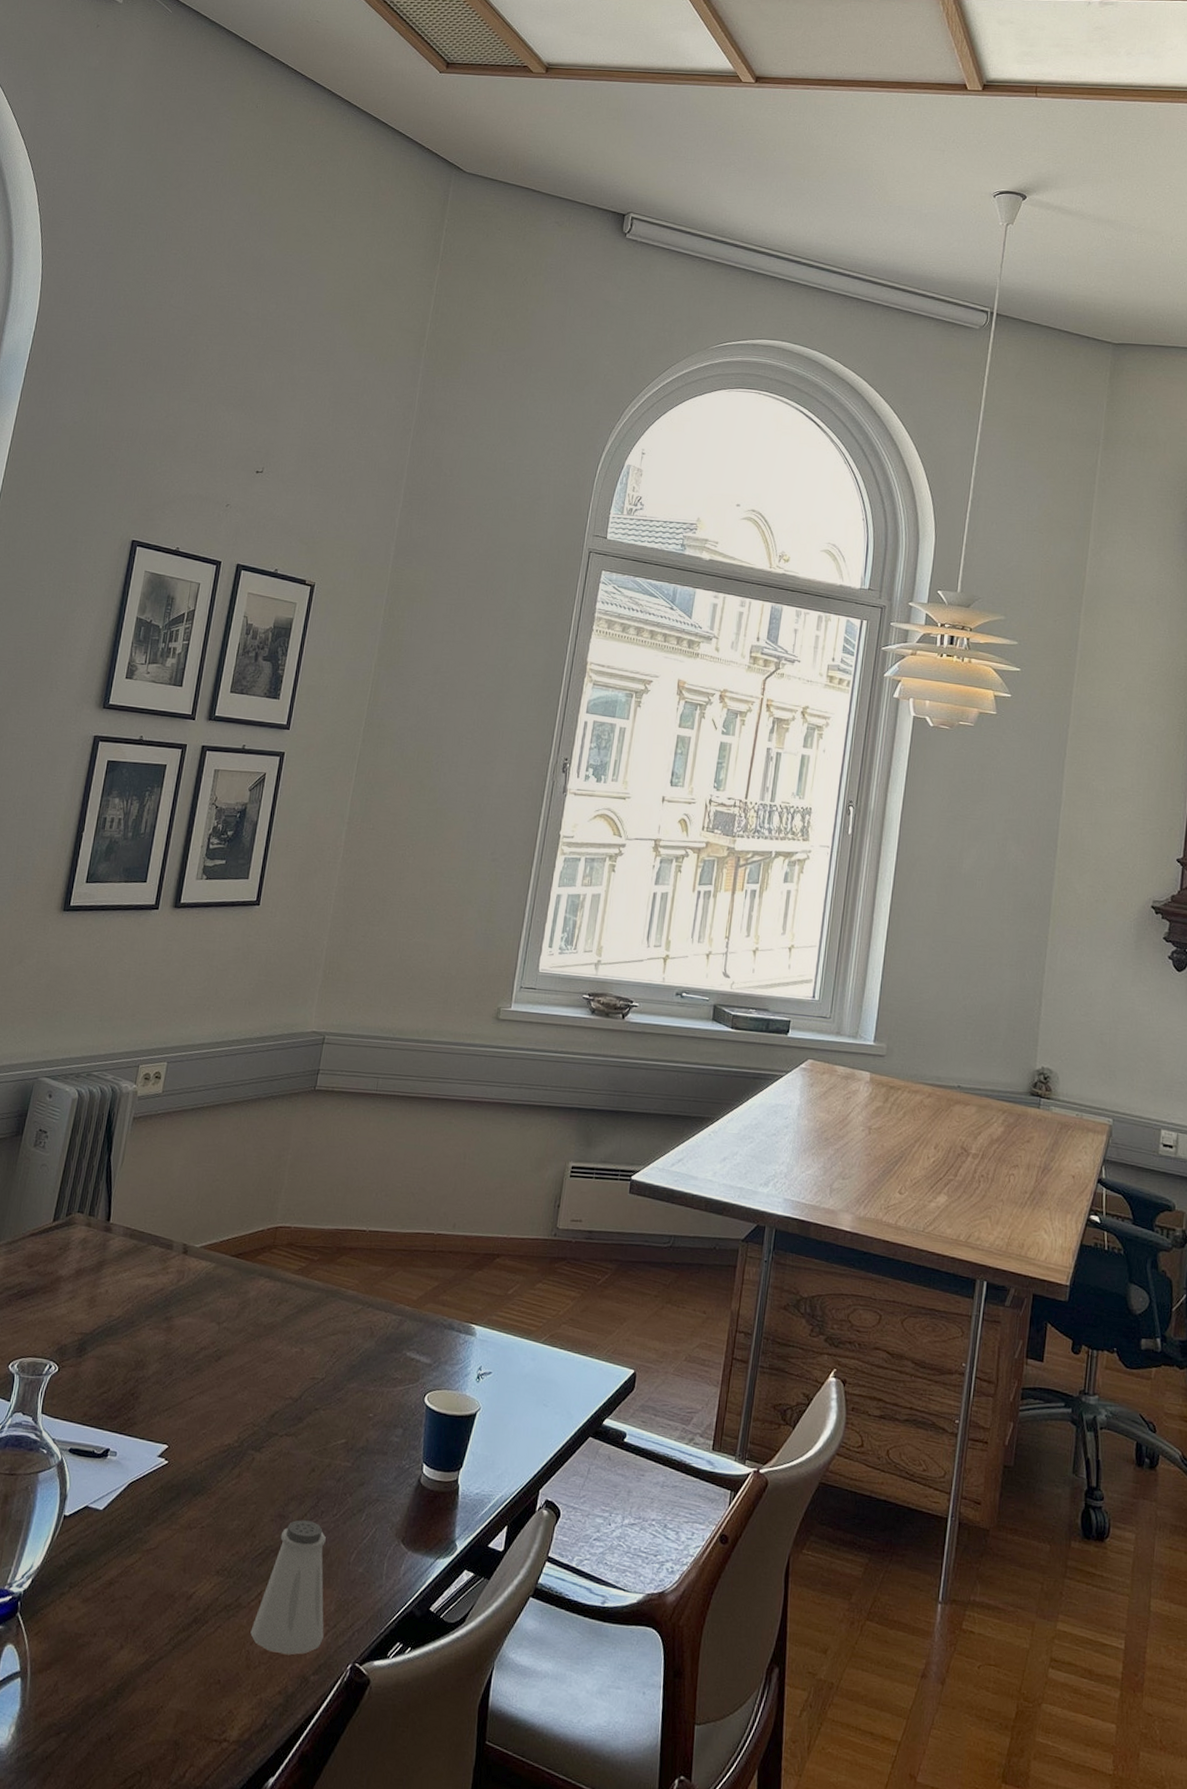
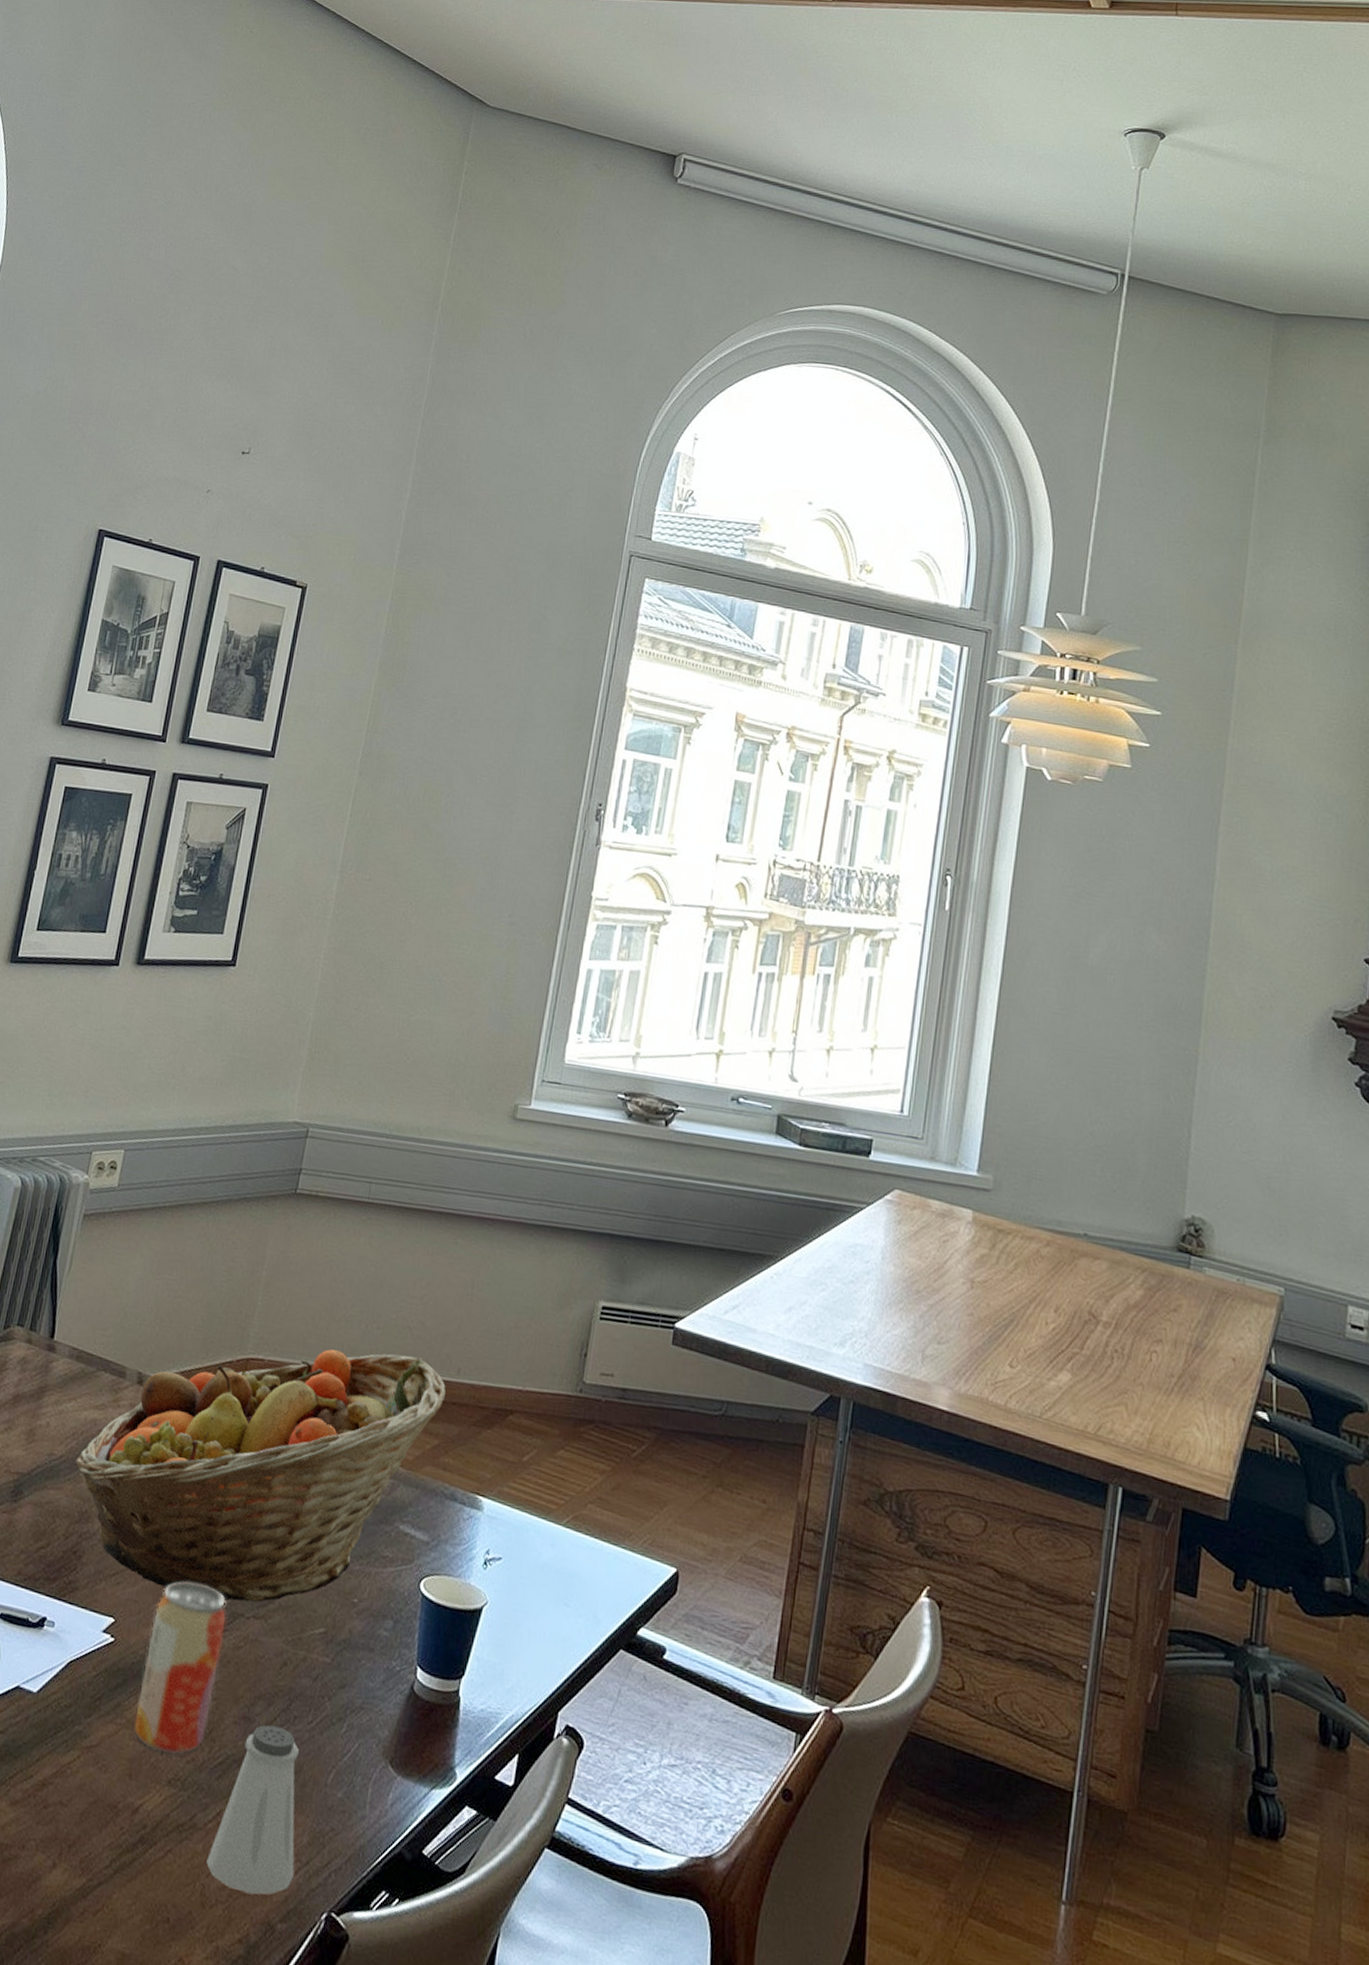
fruit basket: none [131,1215,444,1424] -> present [75,1349,446,1603]
beverage can: none [187,1410,262,1550] -> present [134,1581,225,1755]

